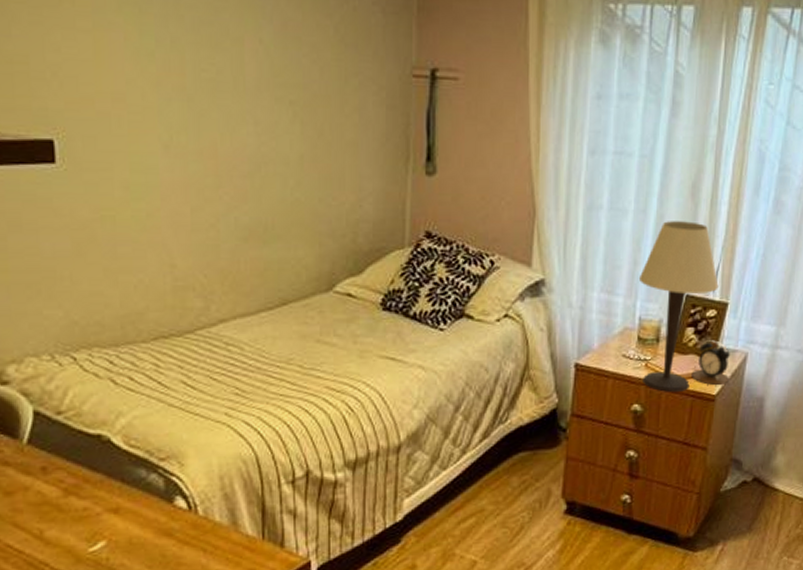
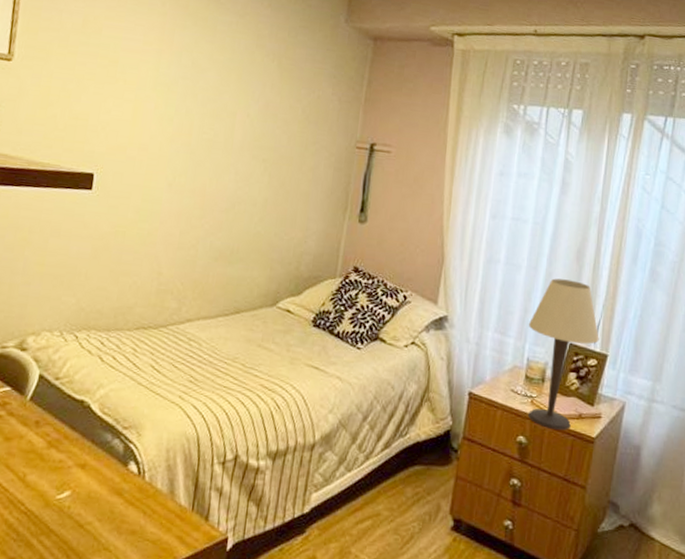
alarm clock: present [691,340,730,385] -> none [573,386,609,429]

